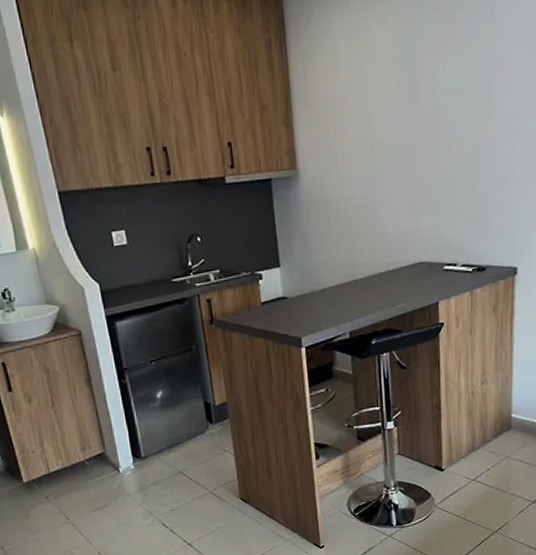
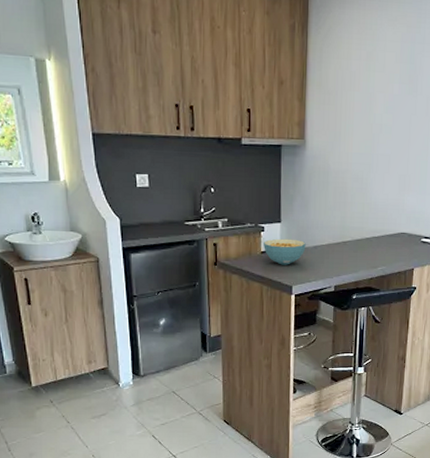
cereal bowl: none [263,284,312,315] -> present [264,238,306,265]

